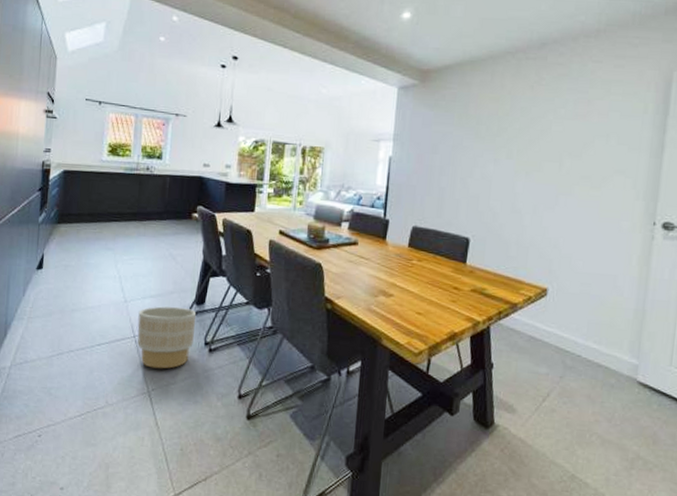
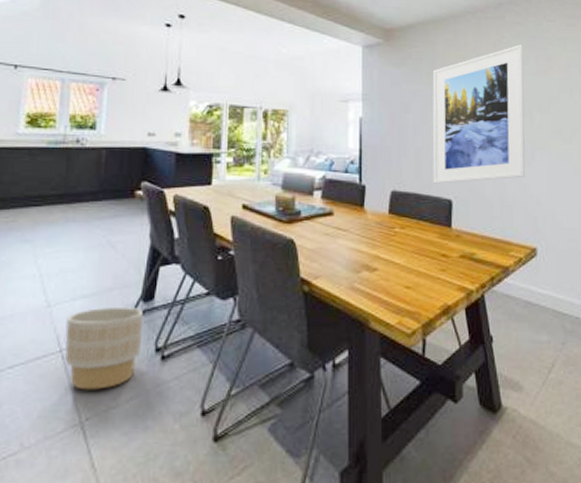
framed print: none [453,87,563,223] -> present [432,44,526,184]

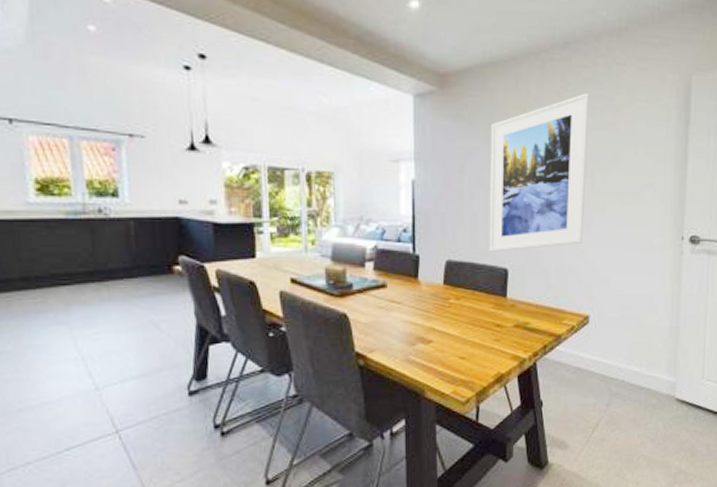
planter: present [65,306,144,390] -> none [118,386,199,467]

